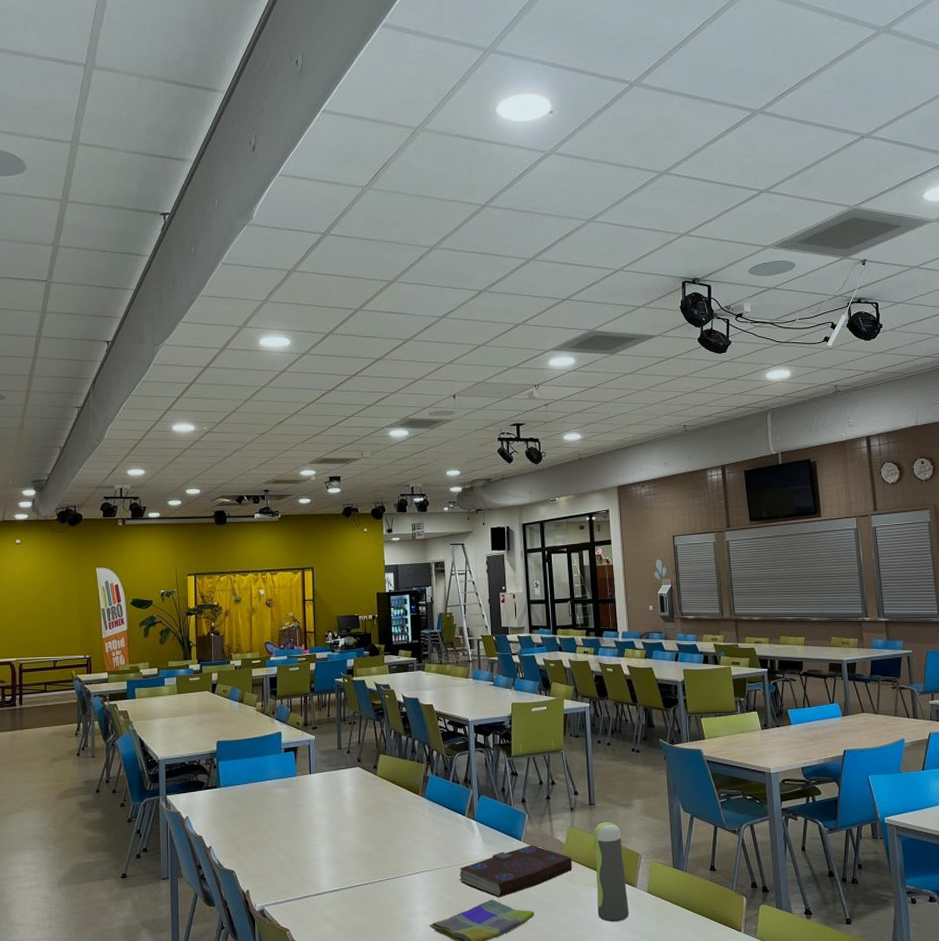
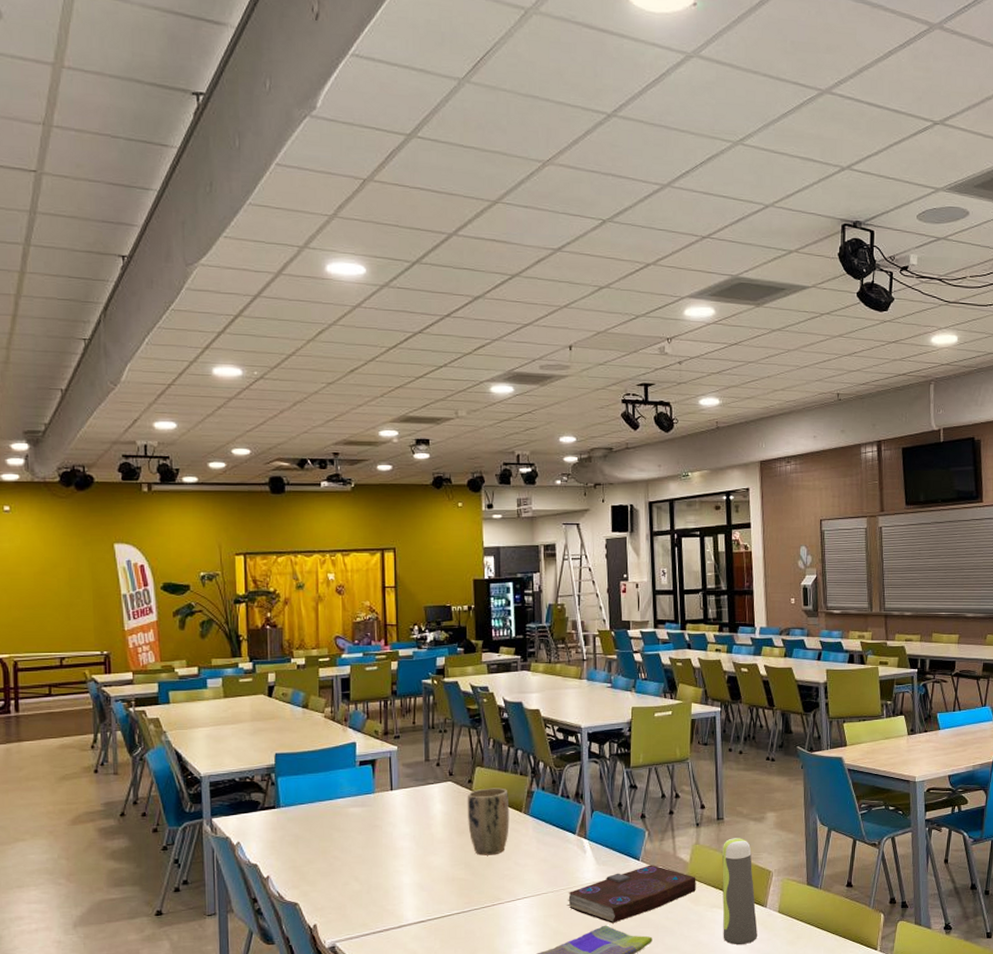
plant pot: none [372,773,409,833] -> present [467,788,510,856]

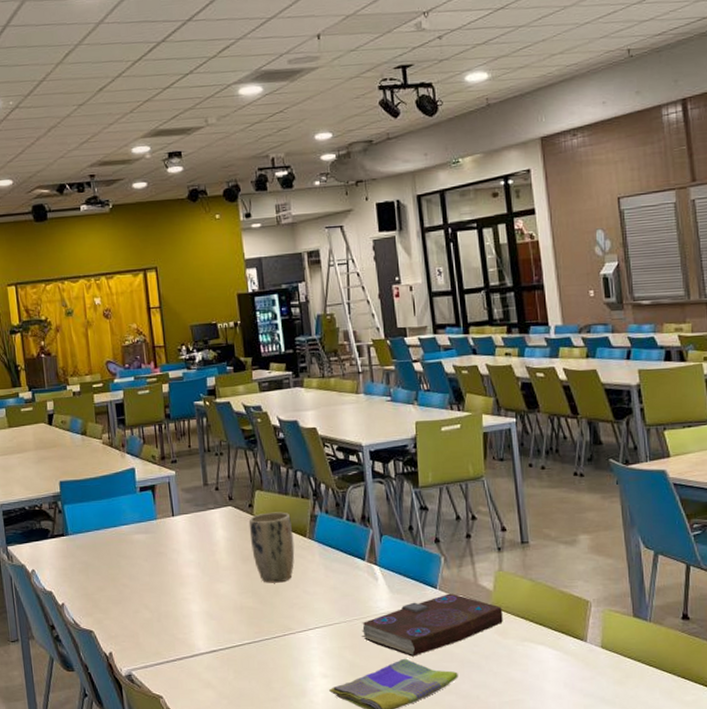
water bottle: present [722,838,758,945] -> none [530,563,578,684]

